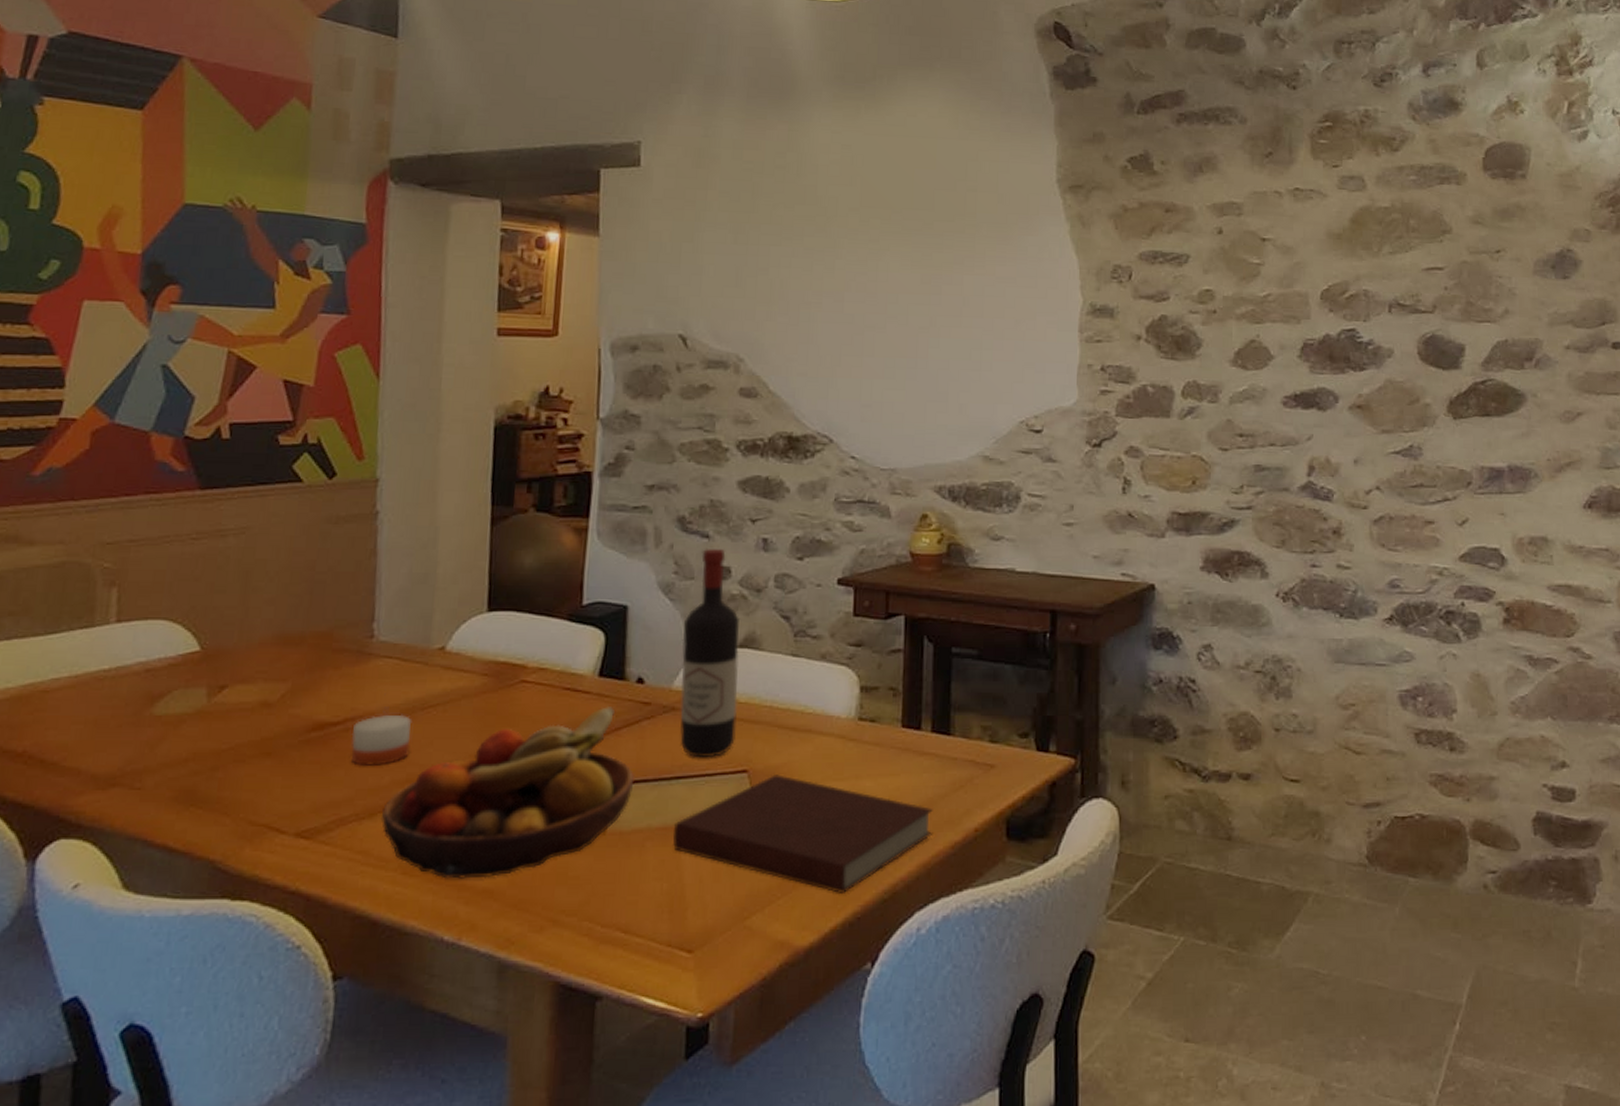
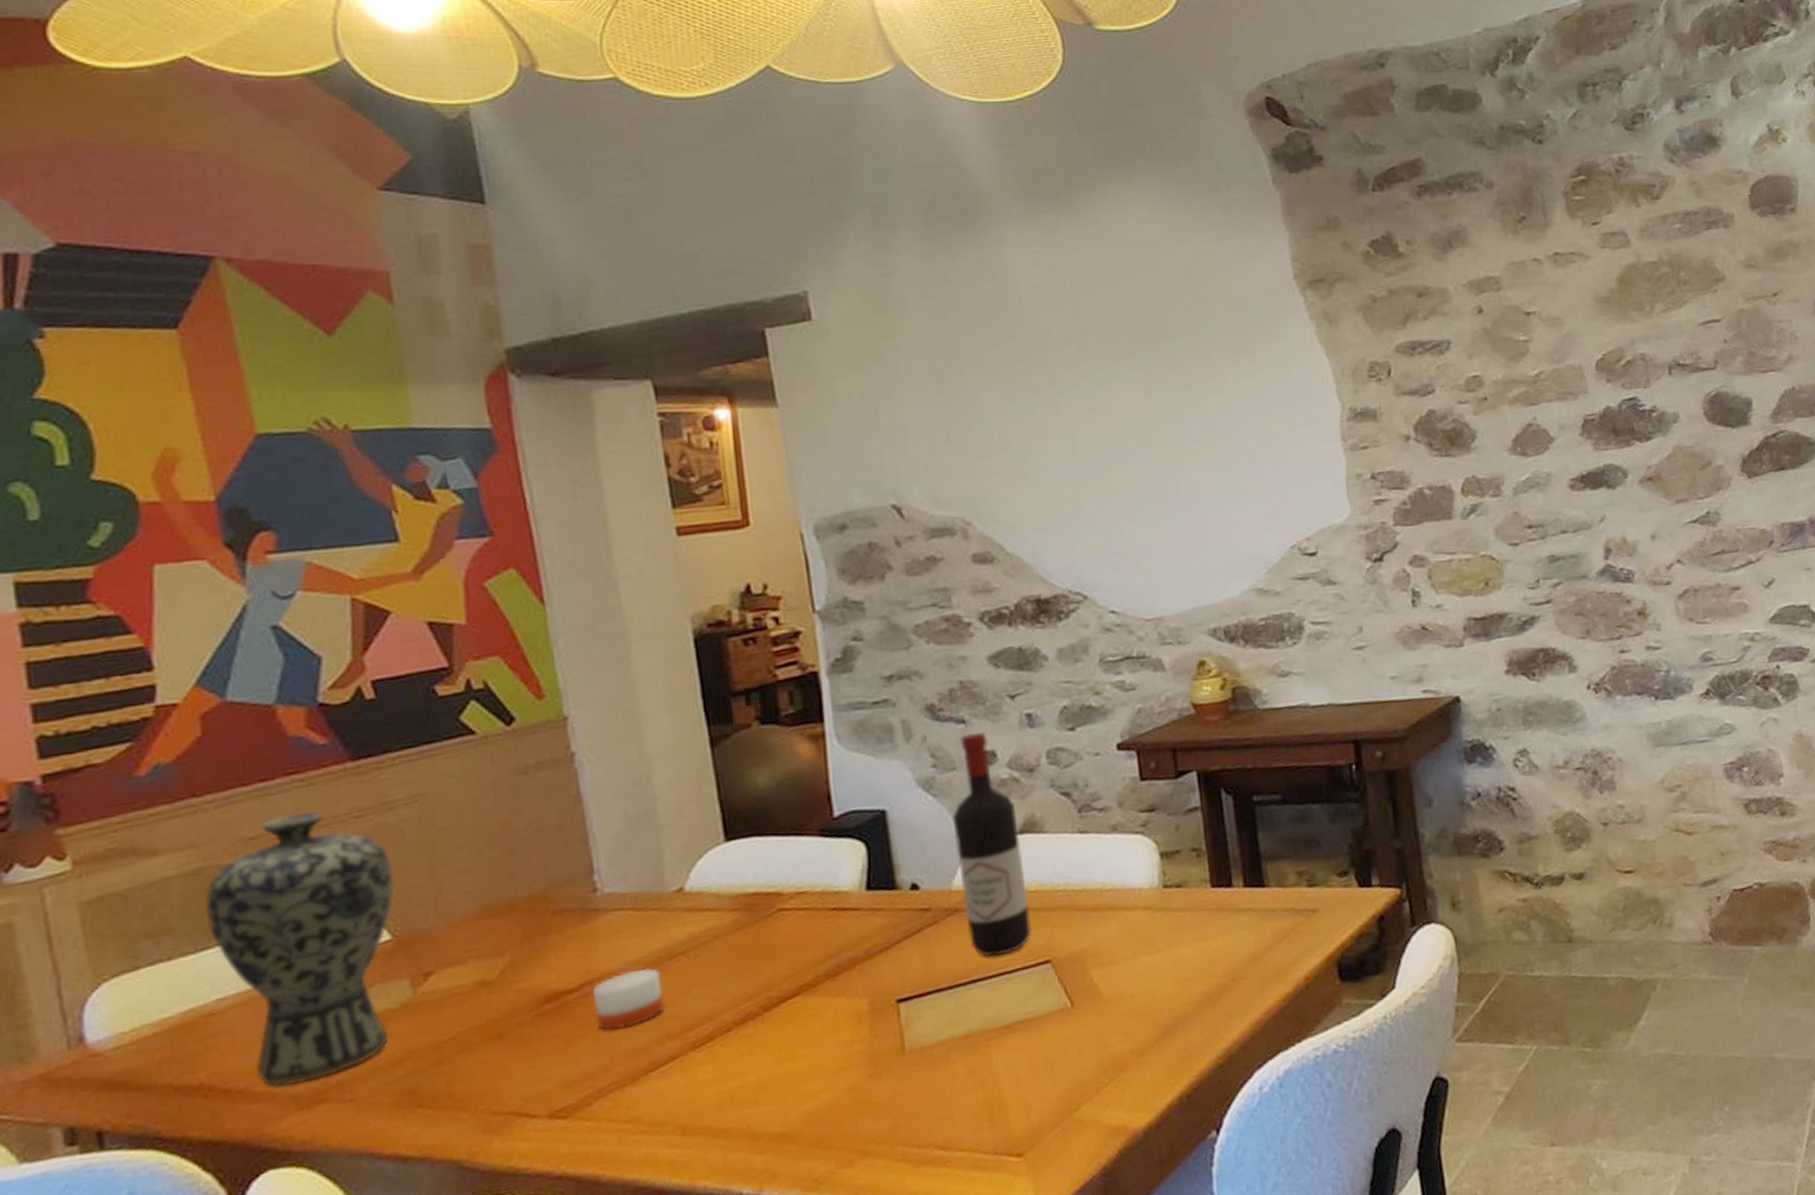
vase: none [59,528,213,767] -> present [205,812,395,1087]
fruit bowl: present [380,707,633,879] -> none [645,919,927,1132]
notebook: present [673,774,934,893] -> none [979,958,1262,1068]

